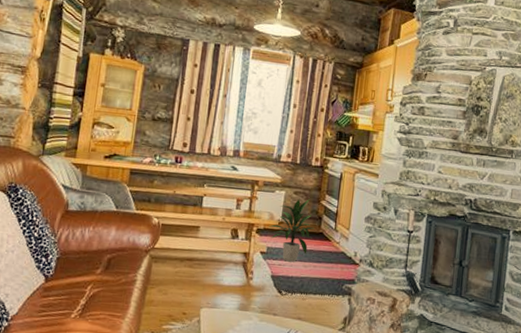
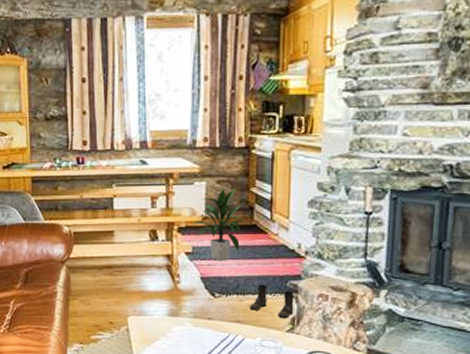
boots: none [310,285,349,318] -> present [250,284,296,319]

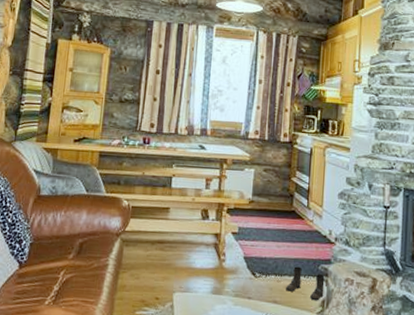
indoor plant: present [191,188,246,261] -> none [239,176,286,243]

